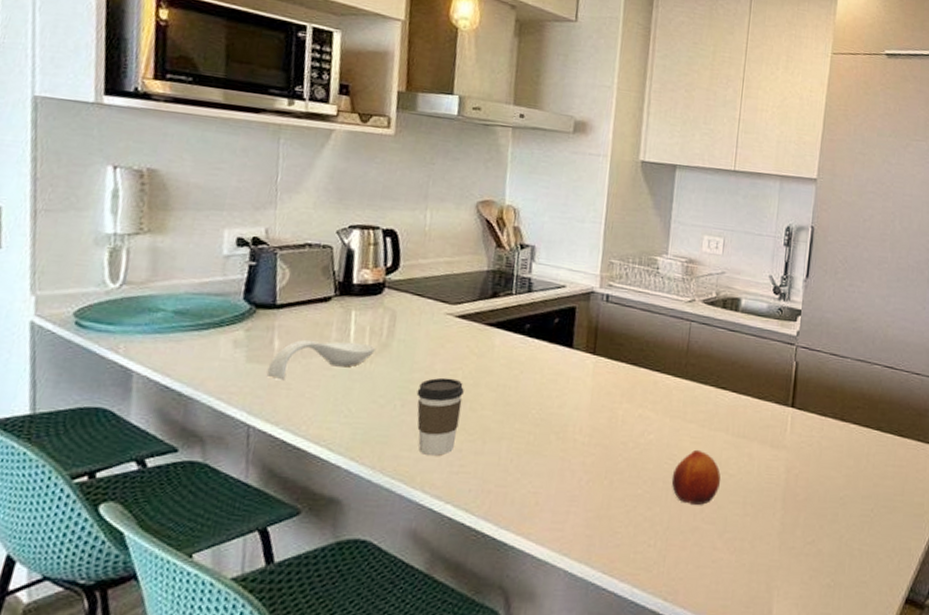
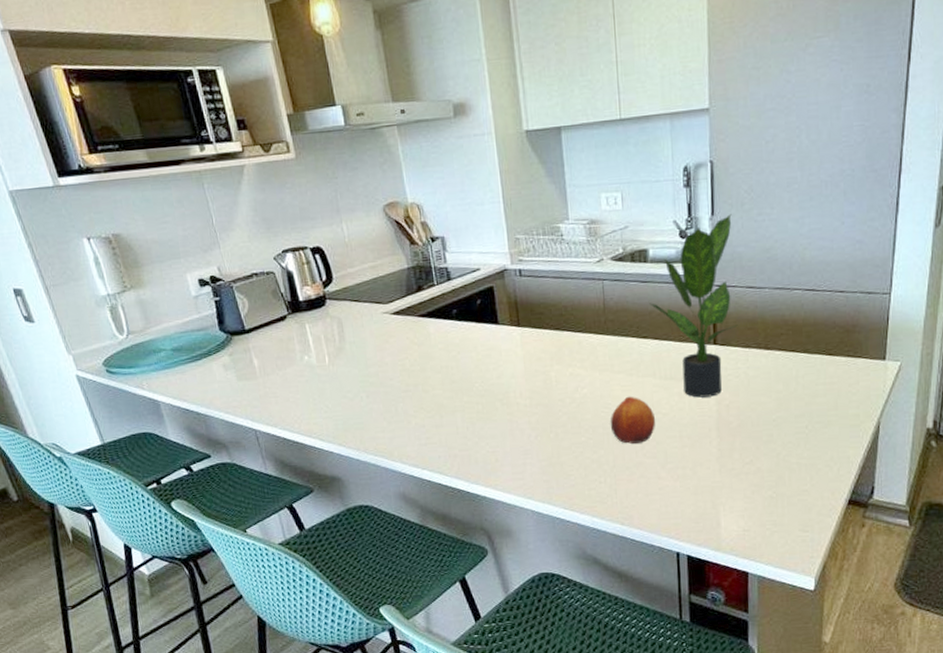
spoon rest: present [266,339,376,379] -> none [255,350,333,390]
coffee cup: present [416,377,464,456] -> none [376,367,418,434]
potted plant: none [734,280,825,463] -> present [649,214,738,398]

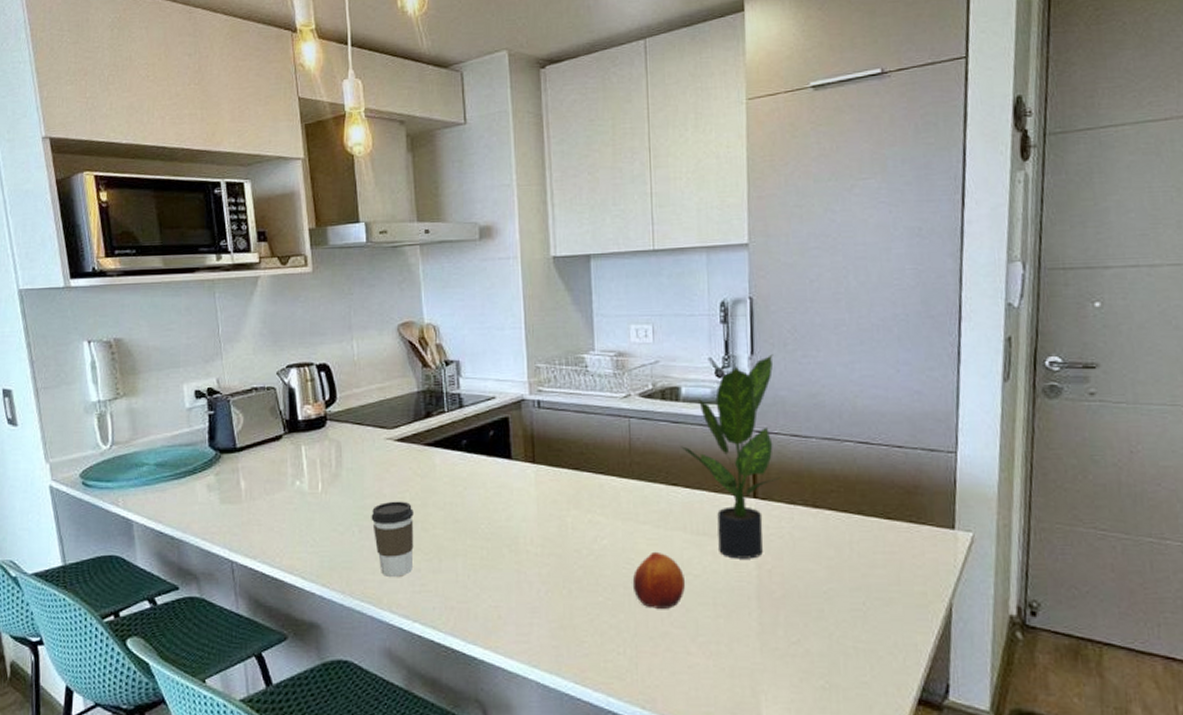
coffee cup: none [376,367,418,434] -> present [371,501,414,577]

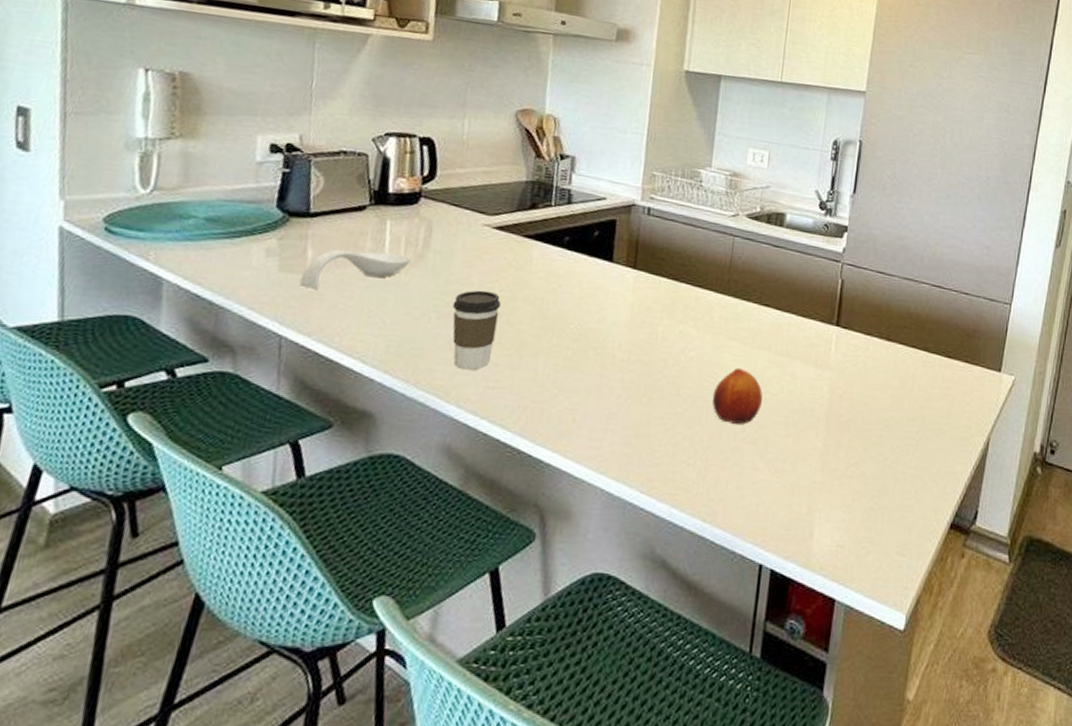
spoon rest: none [239,475,327,516] -> present [299,249,411,290]
potted plant: present [681,354,781,559] -> none [778,195,873,383]

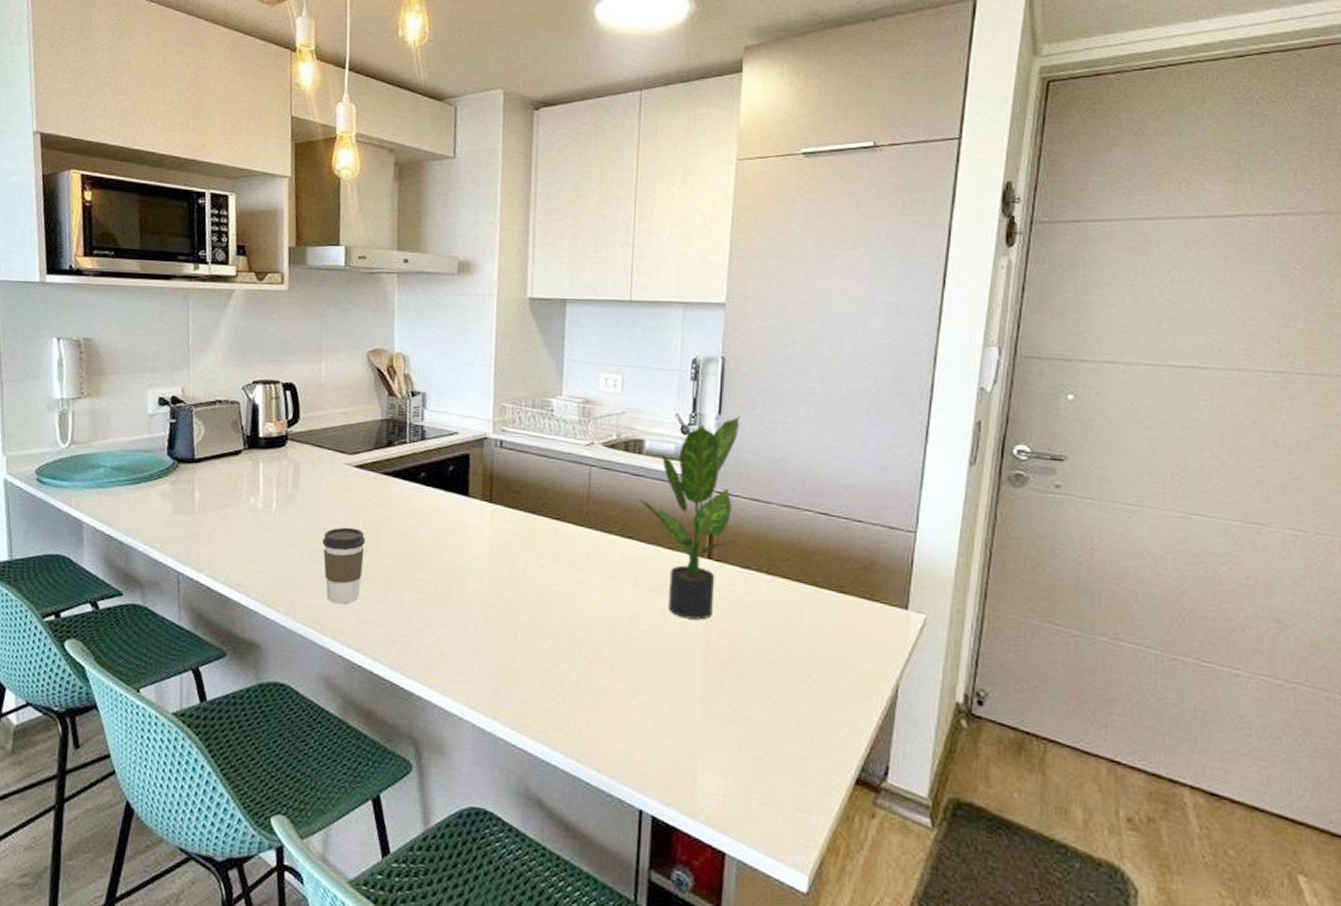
spoon rest: present [299,249,411,290] -> none [190,491,283,529]
fruit: present [712,367,763,424] -> none [578,603,632,663]
potted plant: none [778,195,873,383] -> present [639,416,741,620]

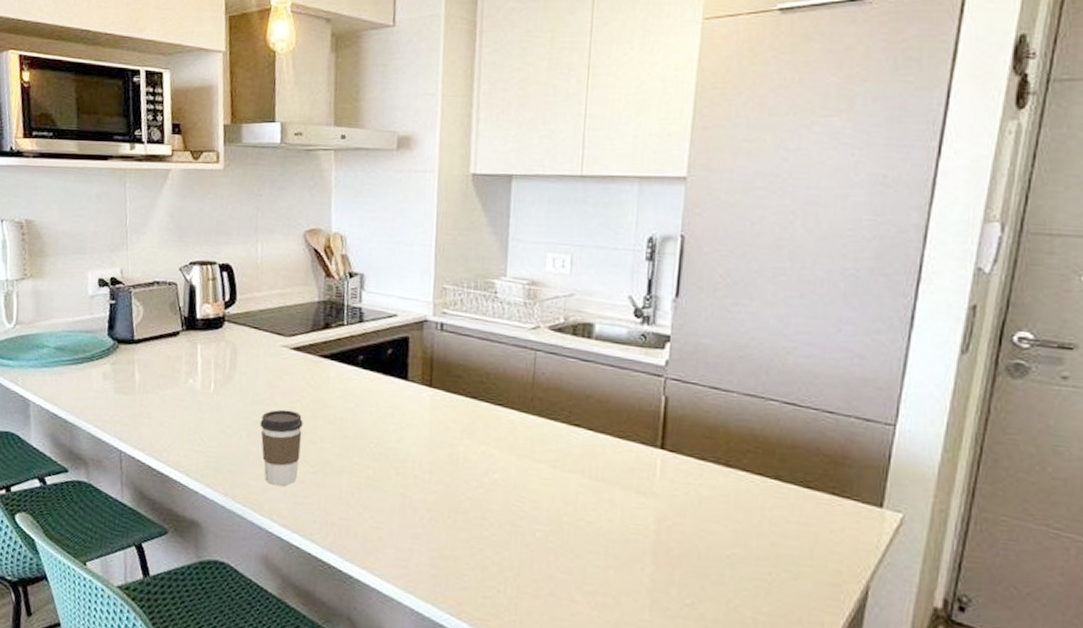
potted plant: present [639,416,741,620] -> none [588,299,700,513]

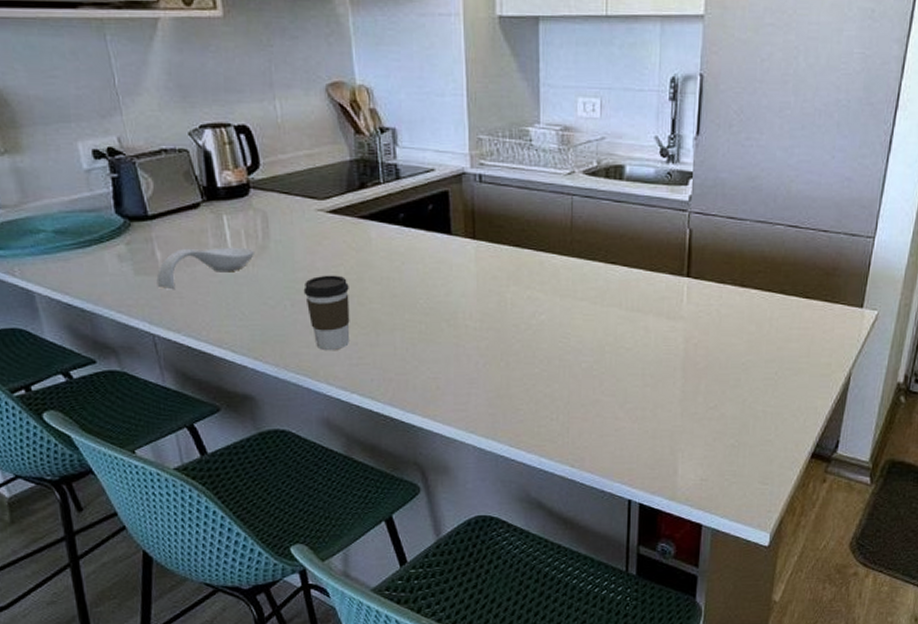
spoon rest: none [131,372,220,409] -> present [156,247,254,289]

